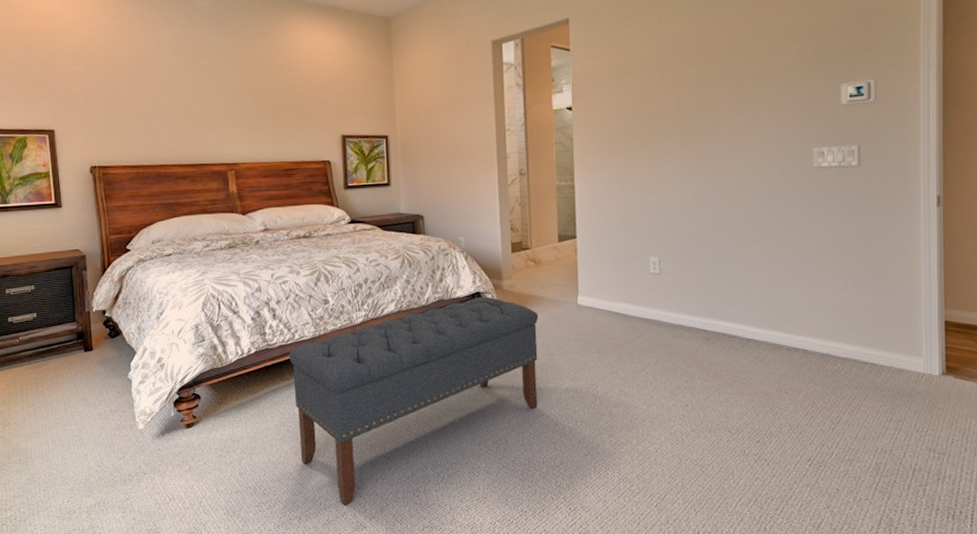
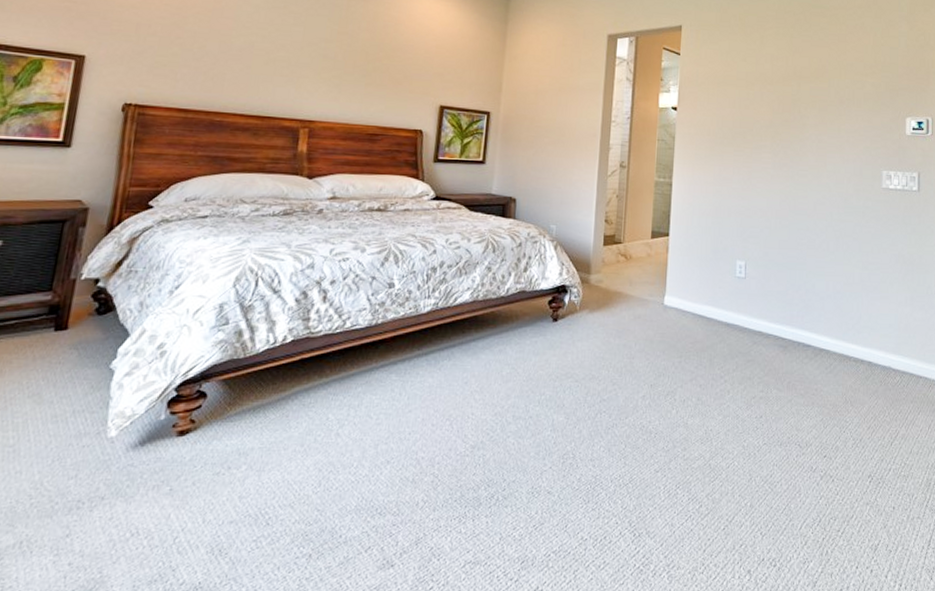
bench: present [289,296,539,506] -> none [326,290,624,538]

